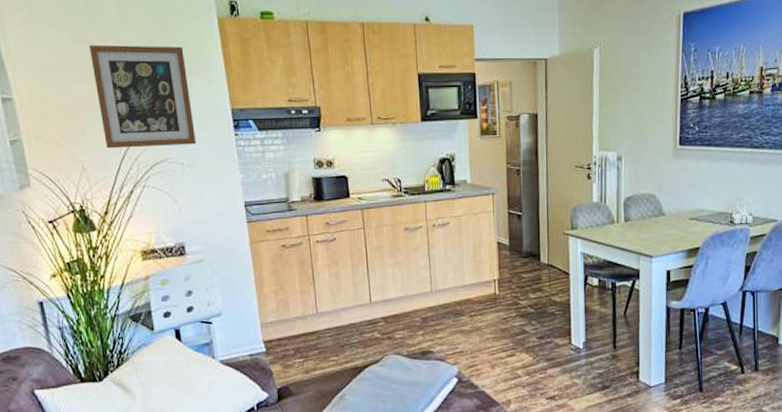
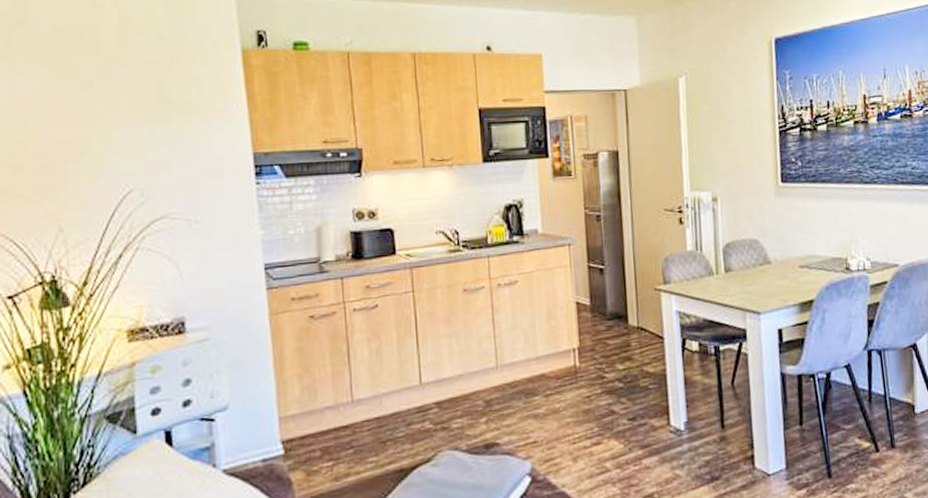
wall art: present [88,44,196,149] -> none [80,81,207,204]

